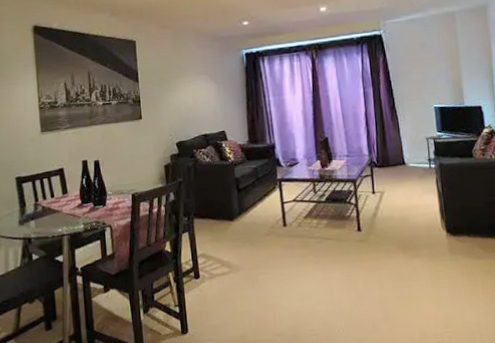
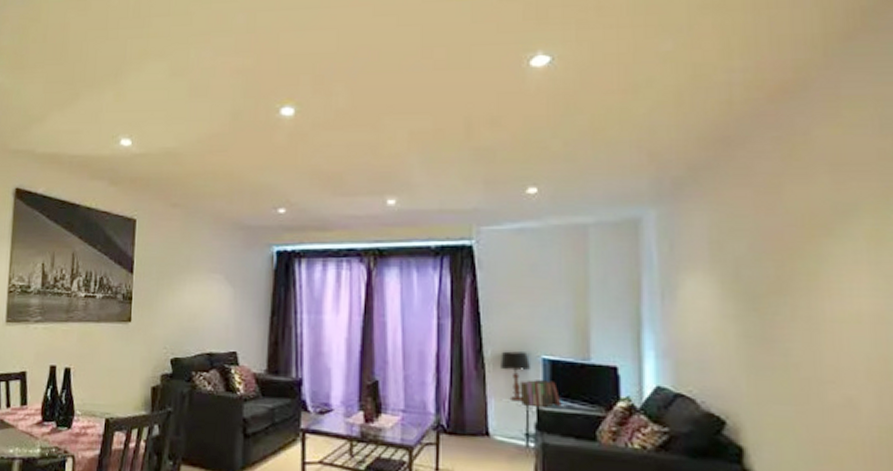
table lamp: none [407,104,428,139] -> present [501,351,531,402]
books: none [421,121,449,141] -> present [519,379,562,408]

